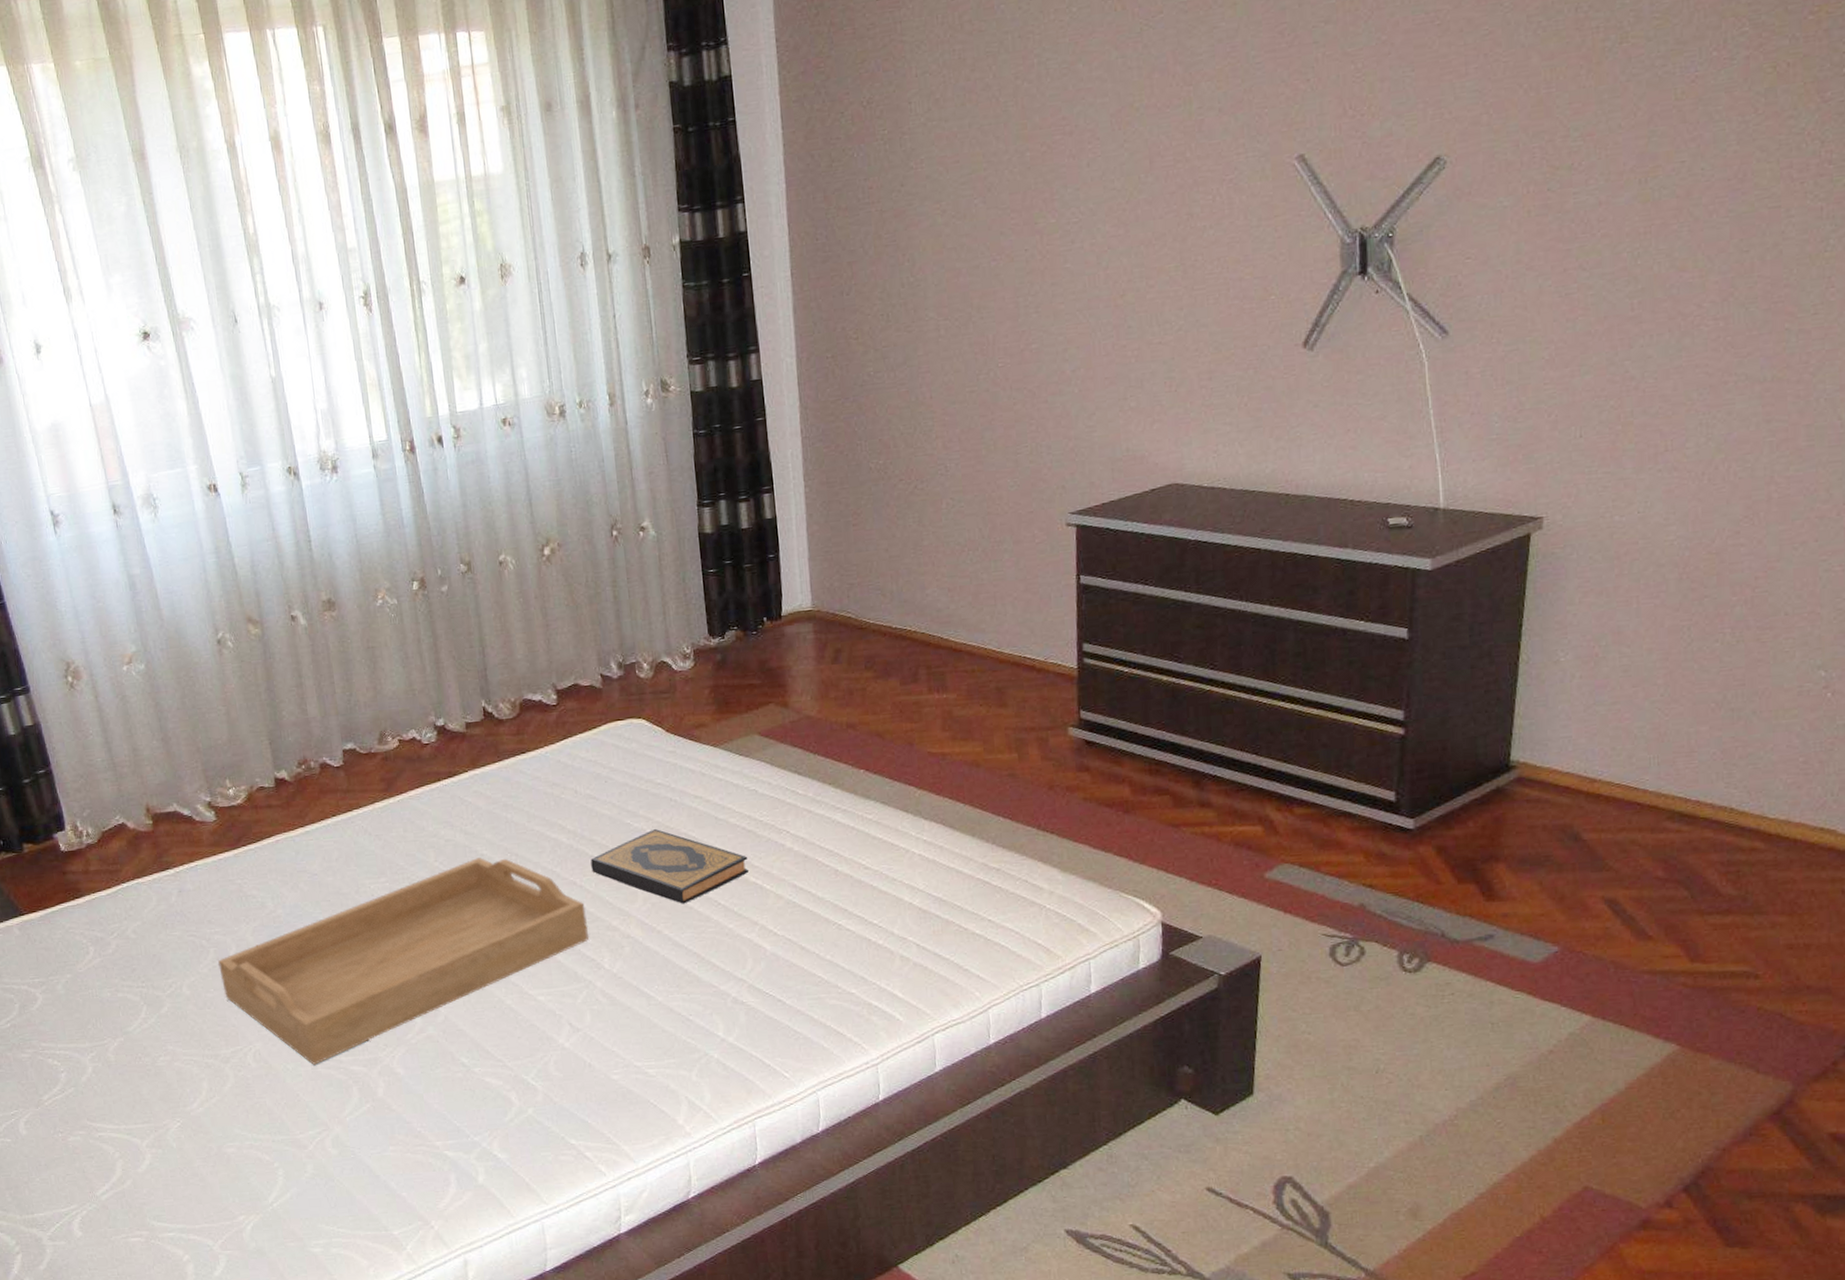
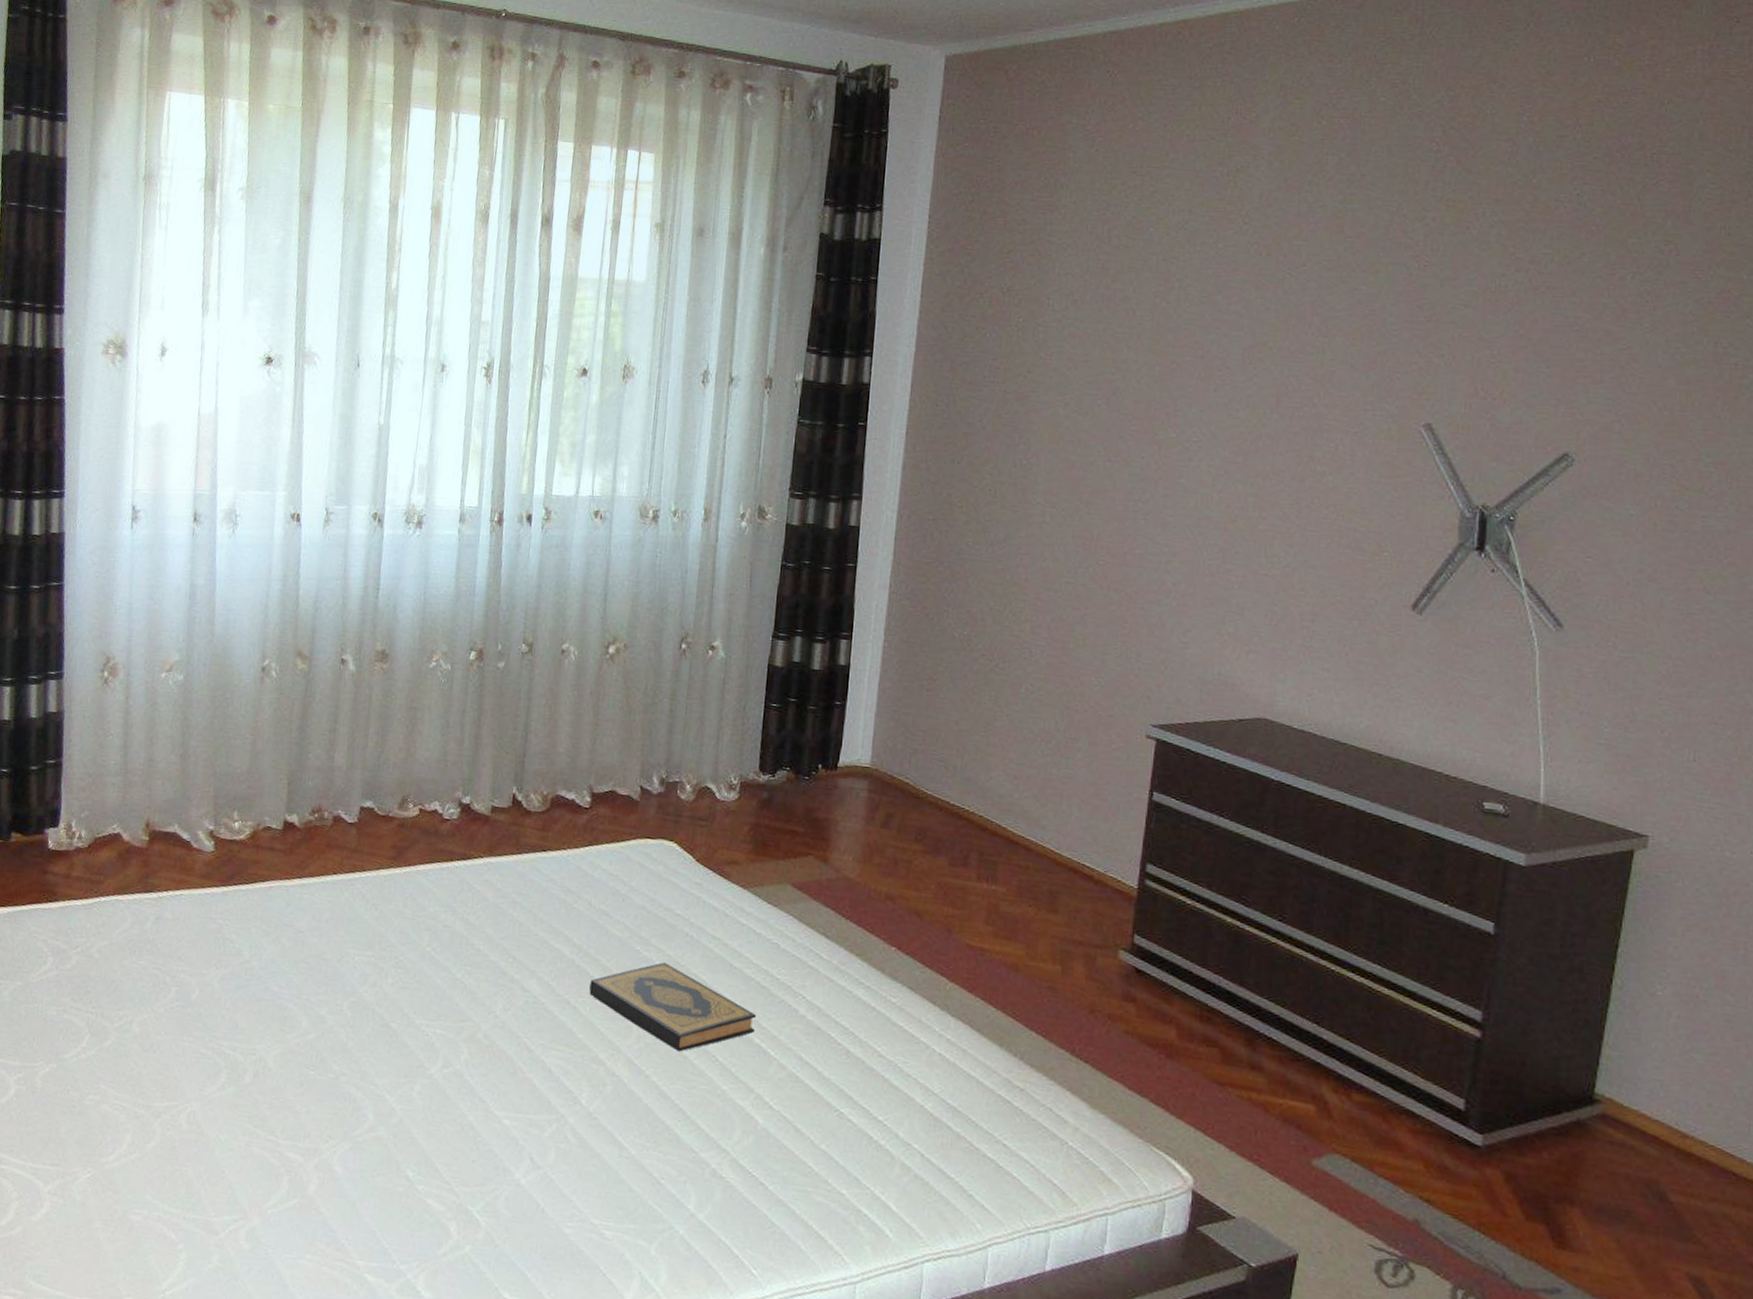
serving tray: present [218,858,589,1065] -> none [174,952,574,1142]

